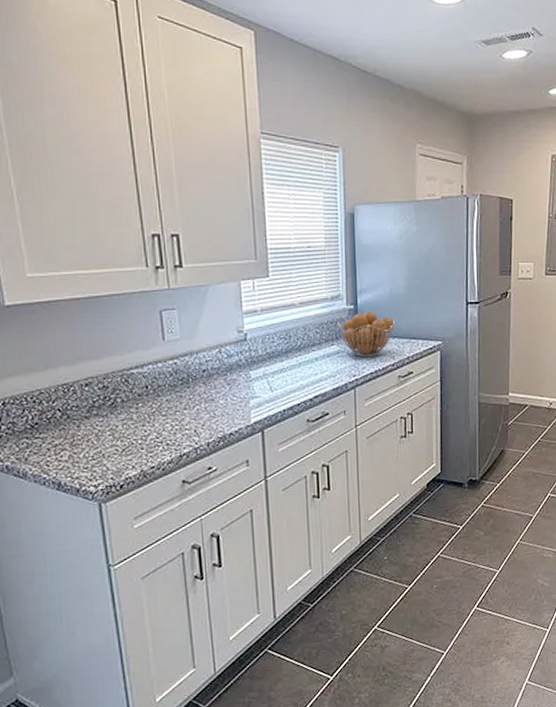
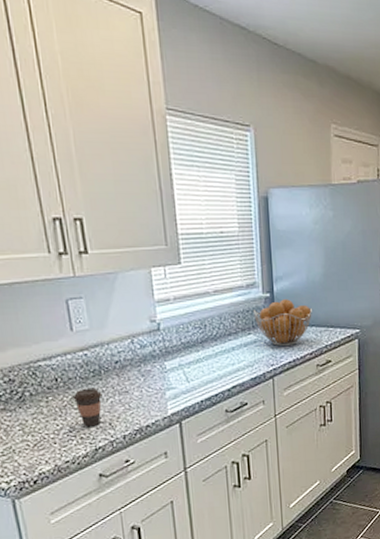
coffee cup: none [161,396,189,434] -> present [72,389,103,427]

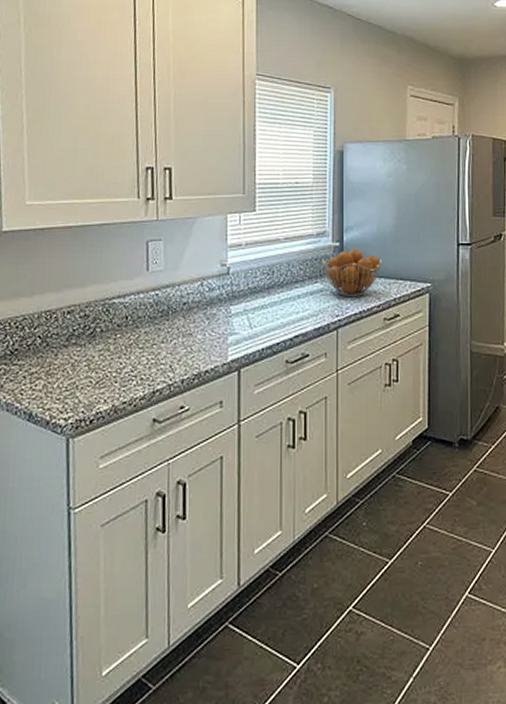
coffee cup: present [72,389,103,427] -> none [139,329,167,368]

